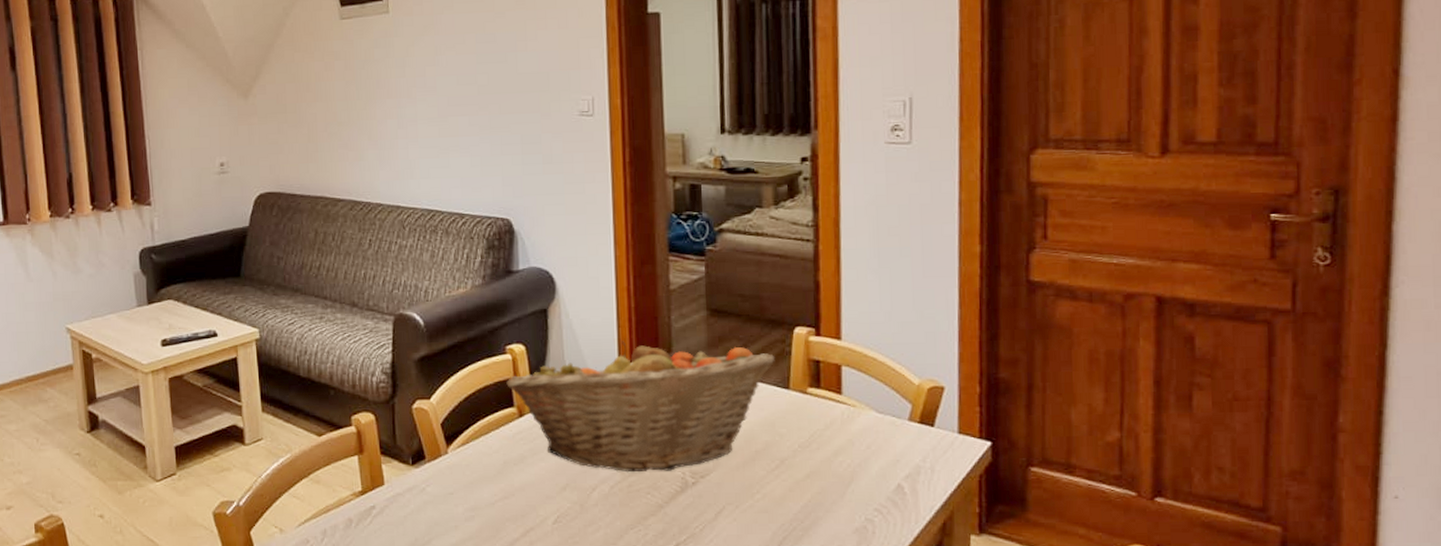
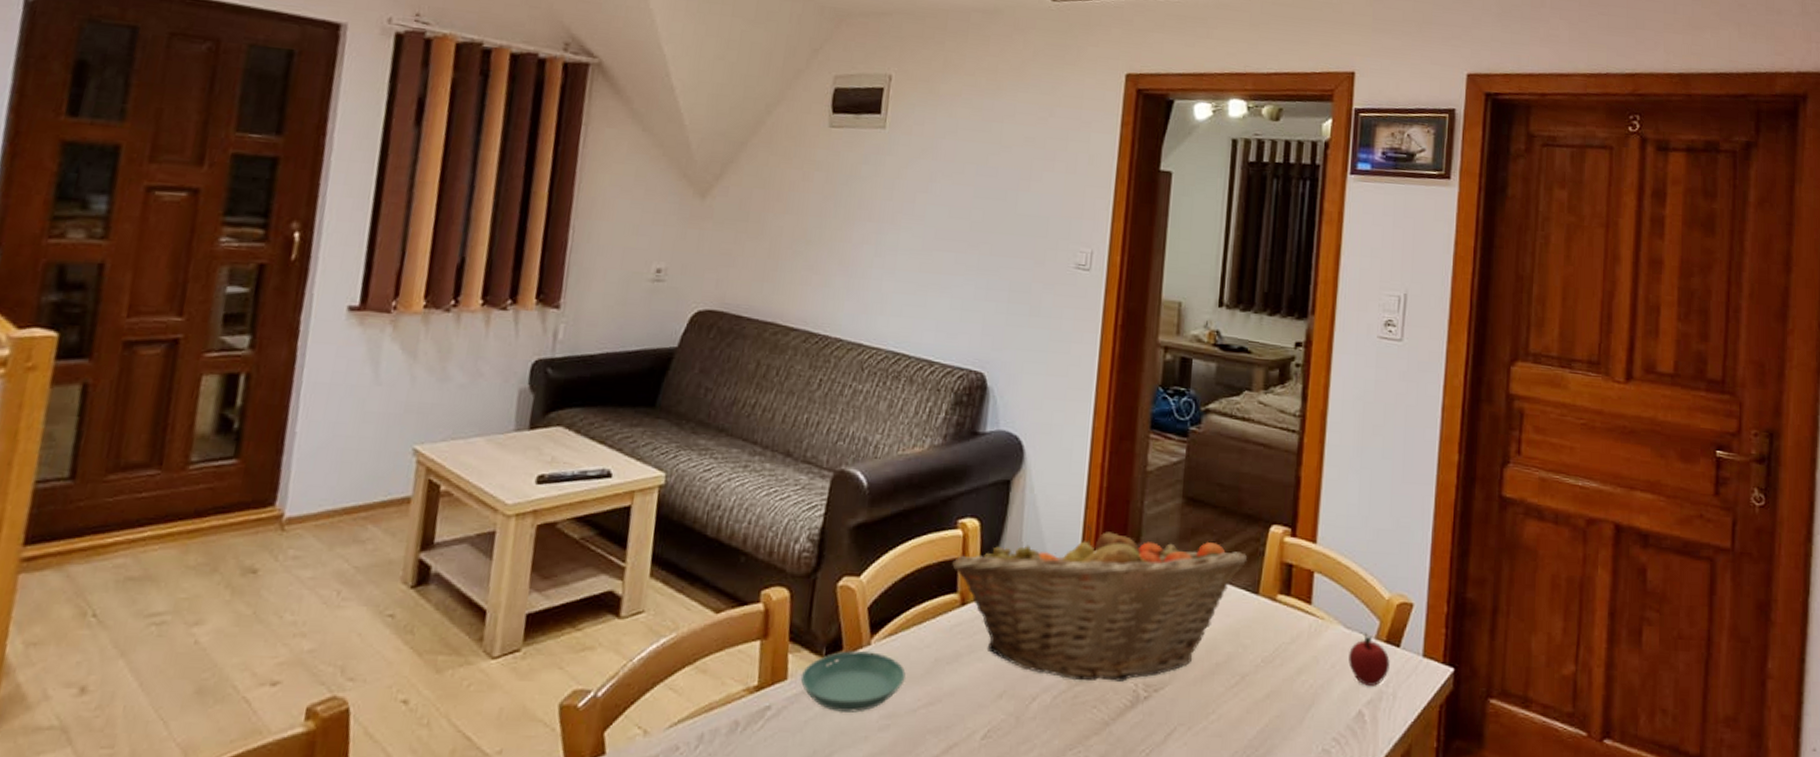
saucer: none [395,459,481,509] -> present [800,651,906,714]
apple: none [883,416,925,462] -> present [1349,633,1390,686]

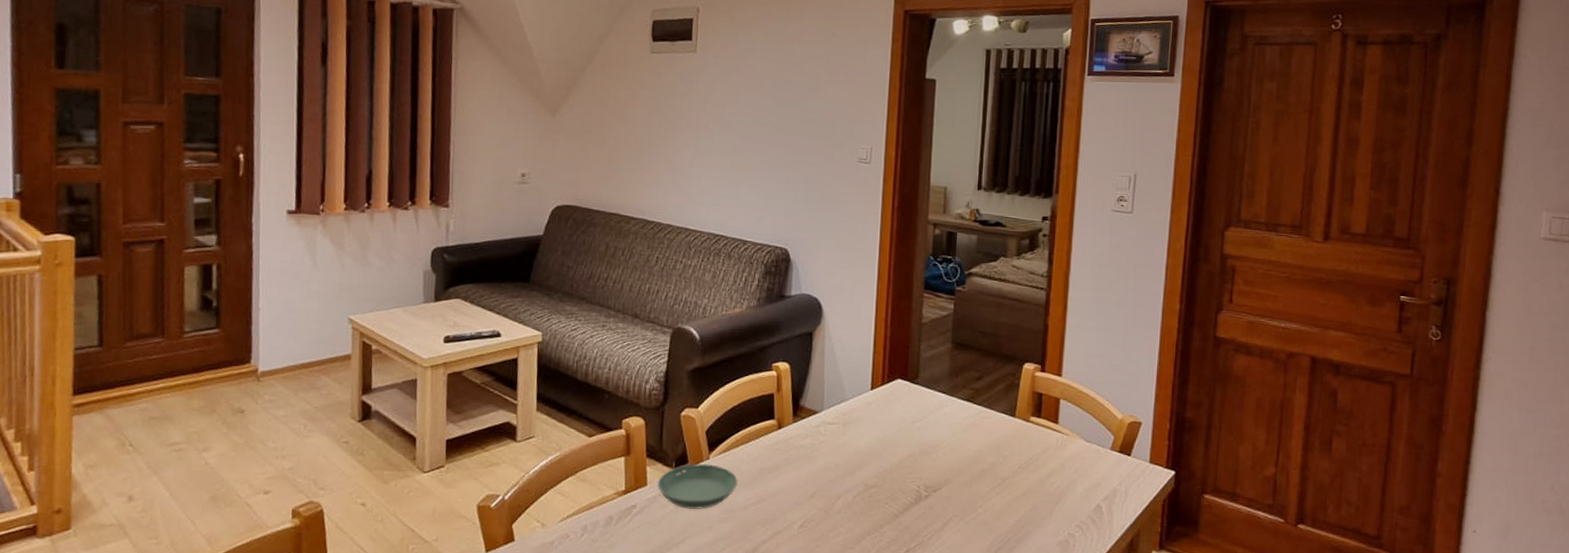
fruit basket: present [952,524,1248,682] -> none [769,365,1006,484]
apple: present [1349,633,1390,686] -> none [1089,445,1122,486]

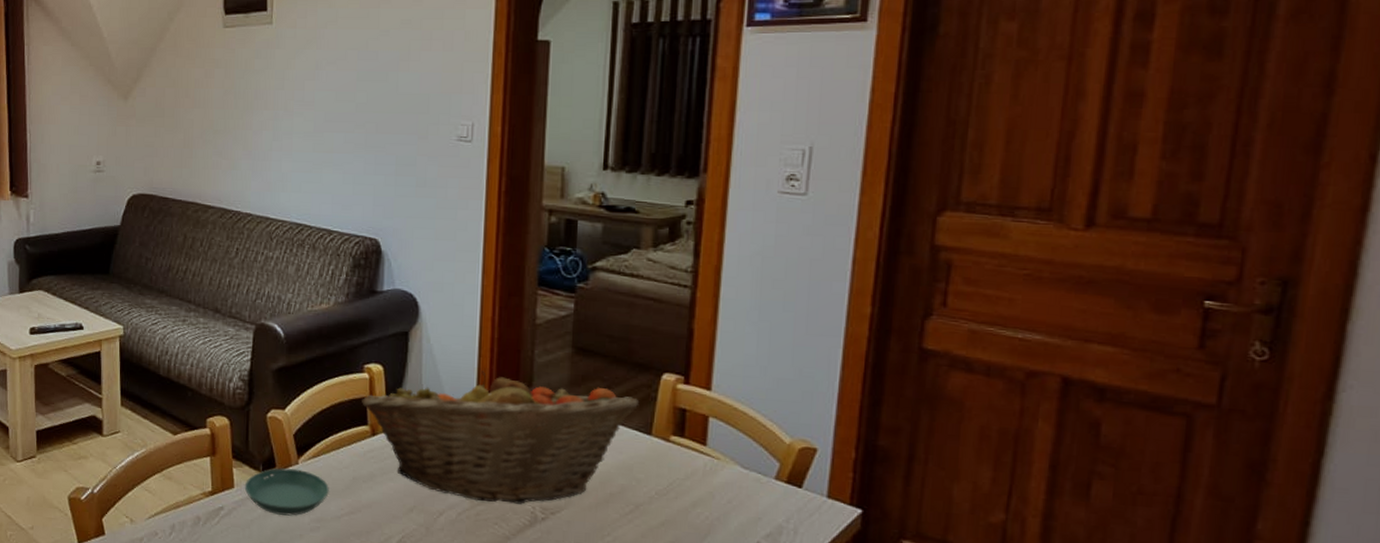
fruit basket: none [769,365,1006,484] -> present [362,370,640,504]

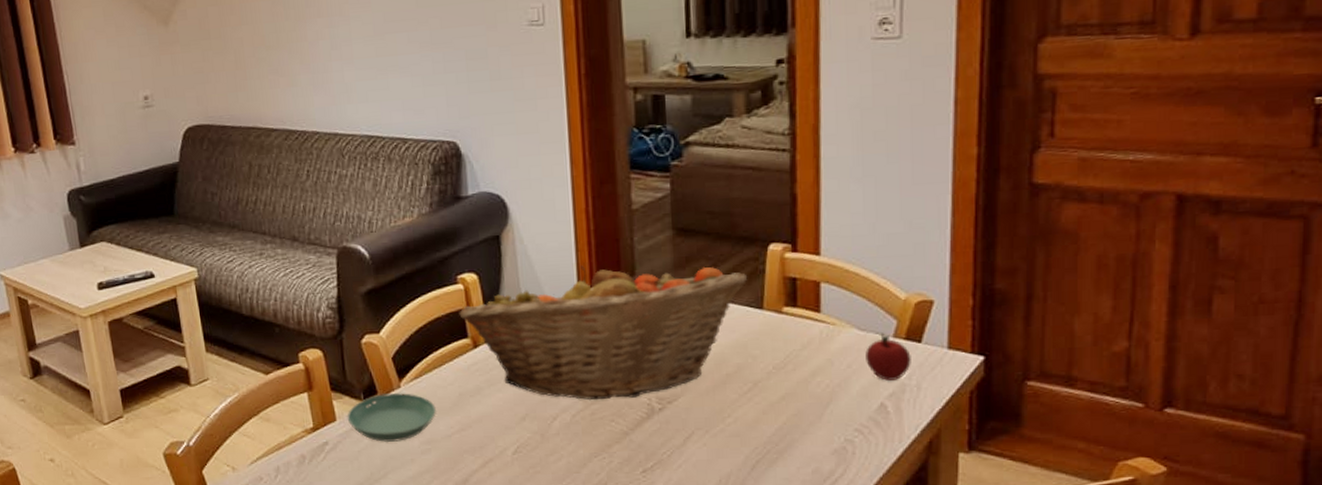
apple: none [746,473,791,522] -> present [865,333,911,381]

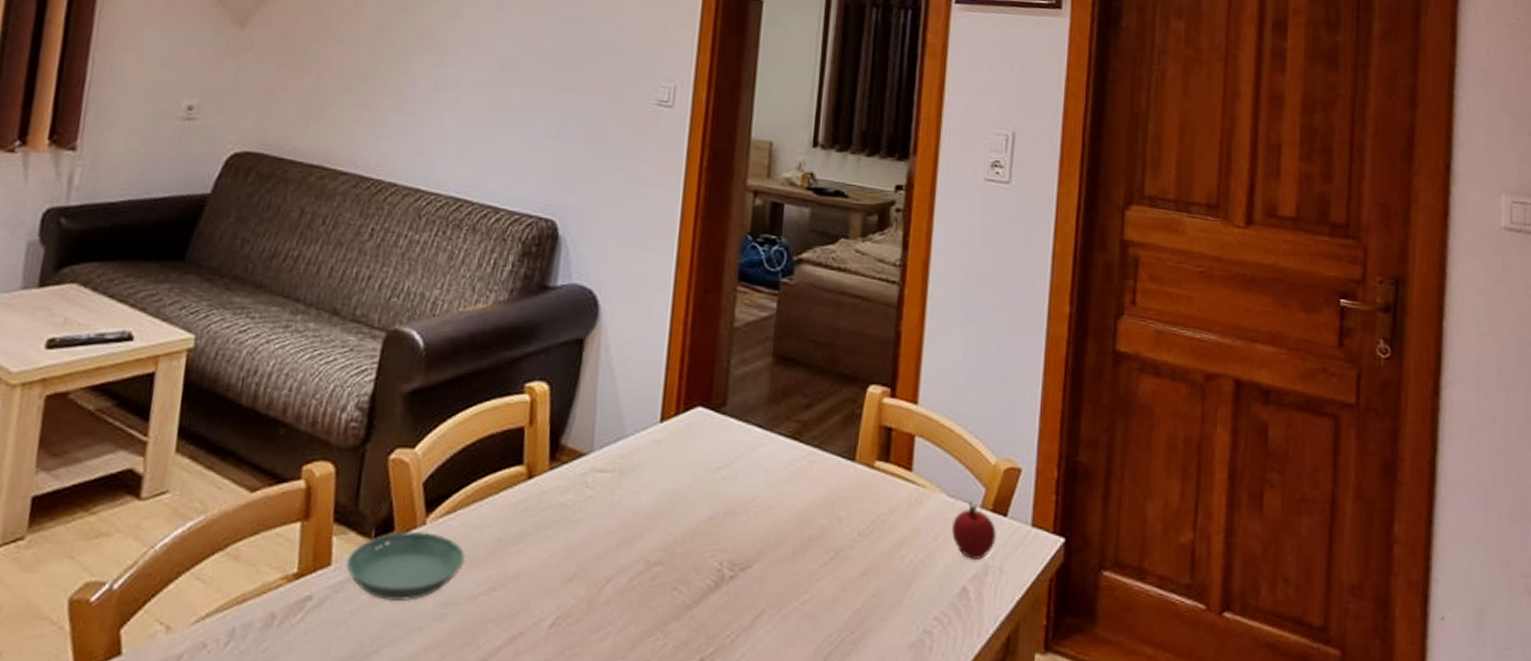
fruit basket: present [459,265,748,400] -> none [518,387,844,560]

